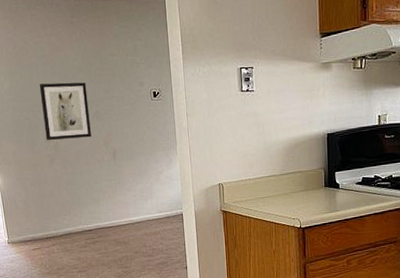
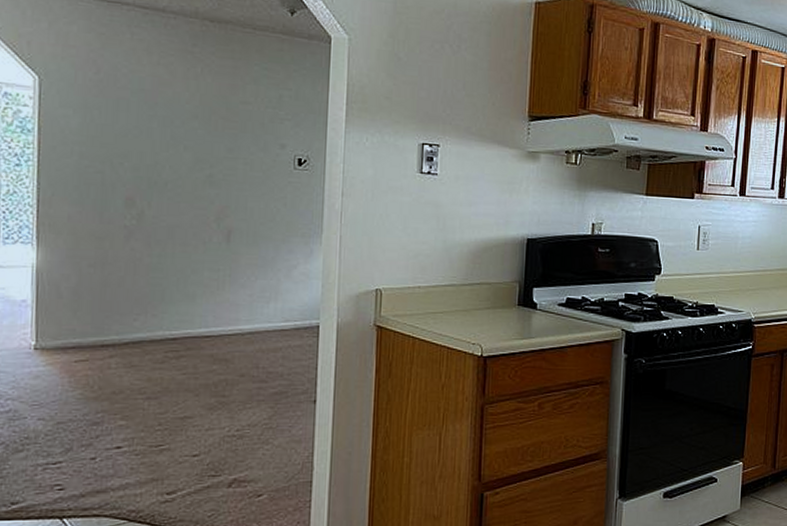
wall art: present [39,82,91,140] -> none [125,127,201,209]

